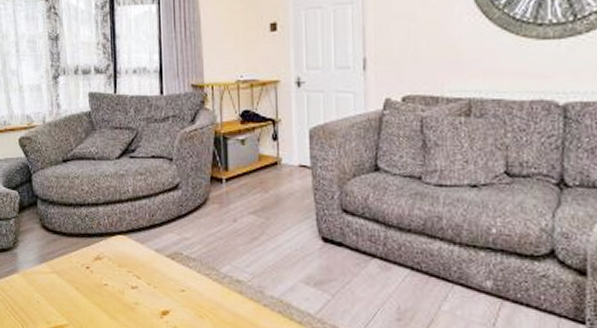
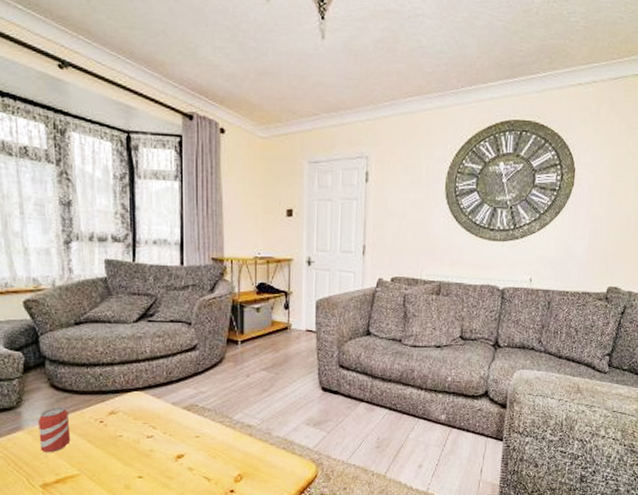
beverage can: none [31,249,60,299] -> present [38,406,71,453]

